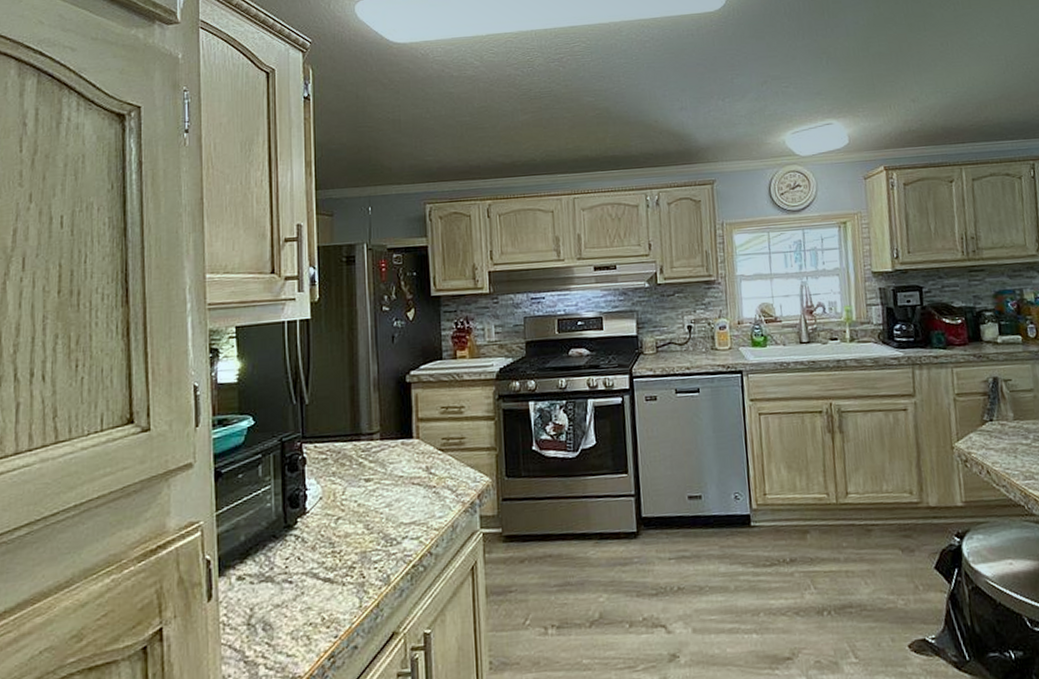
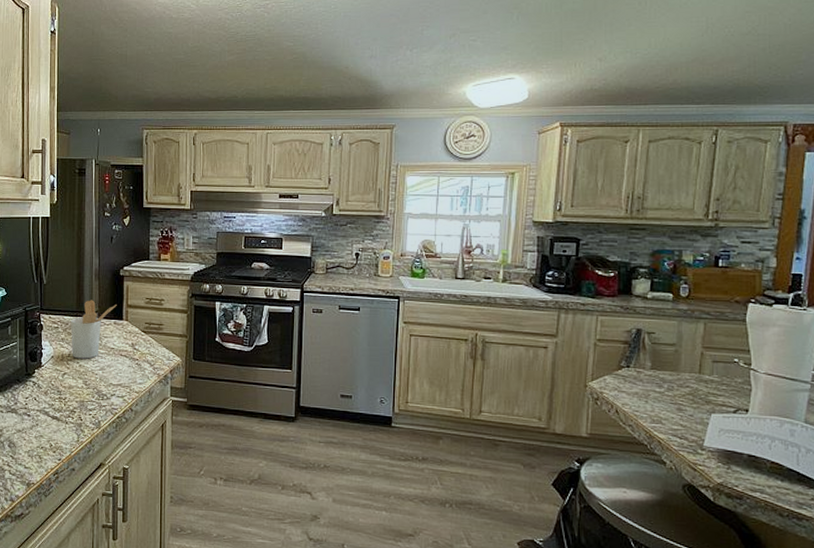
utensil holder: none [344,417,404,496] -> present [71,300,117,359]

